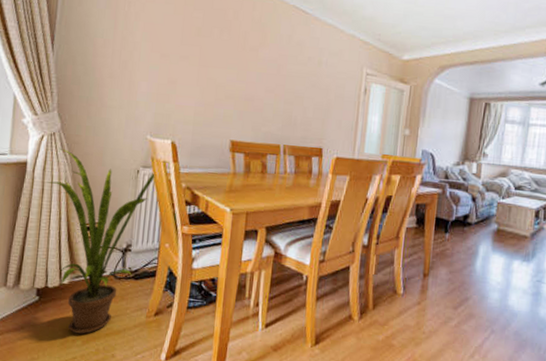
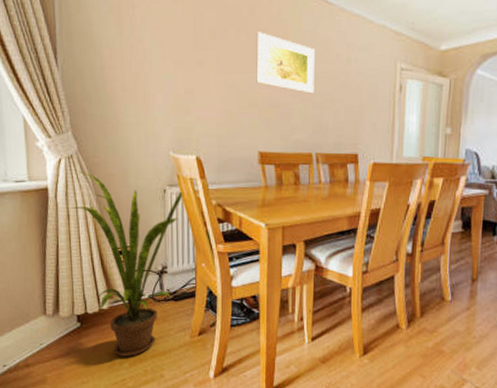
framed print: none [234,33,290,91] -> present [256,32,315,94]

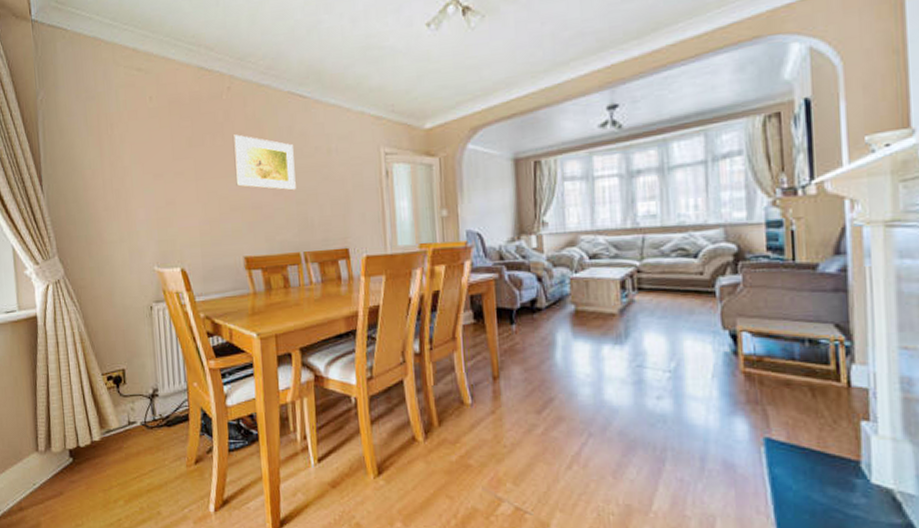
house plant: present [71,171,184,357] -> none [60,295,171,493]

